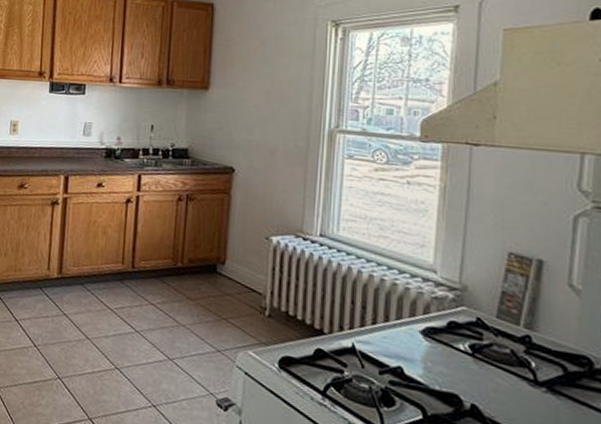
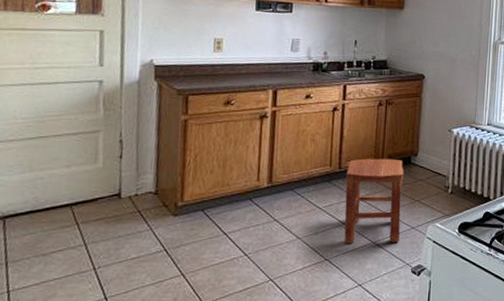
stool: none [136,259,208,365] -> present [344,158,404,244]

